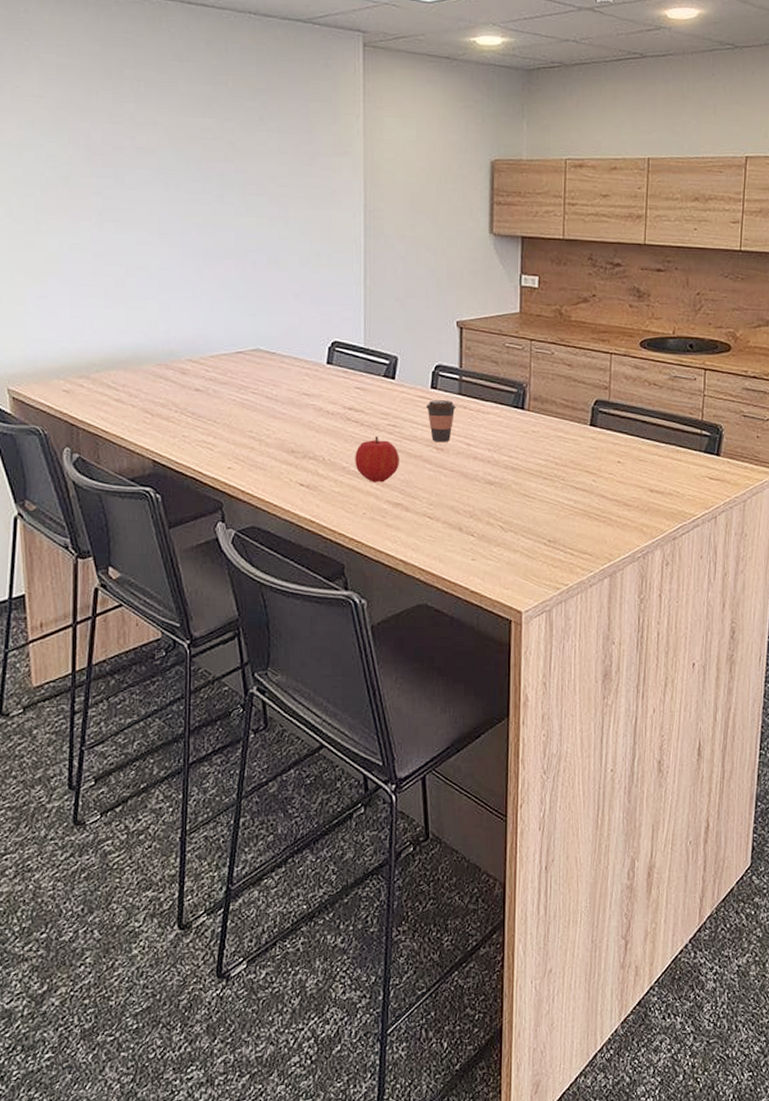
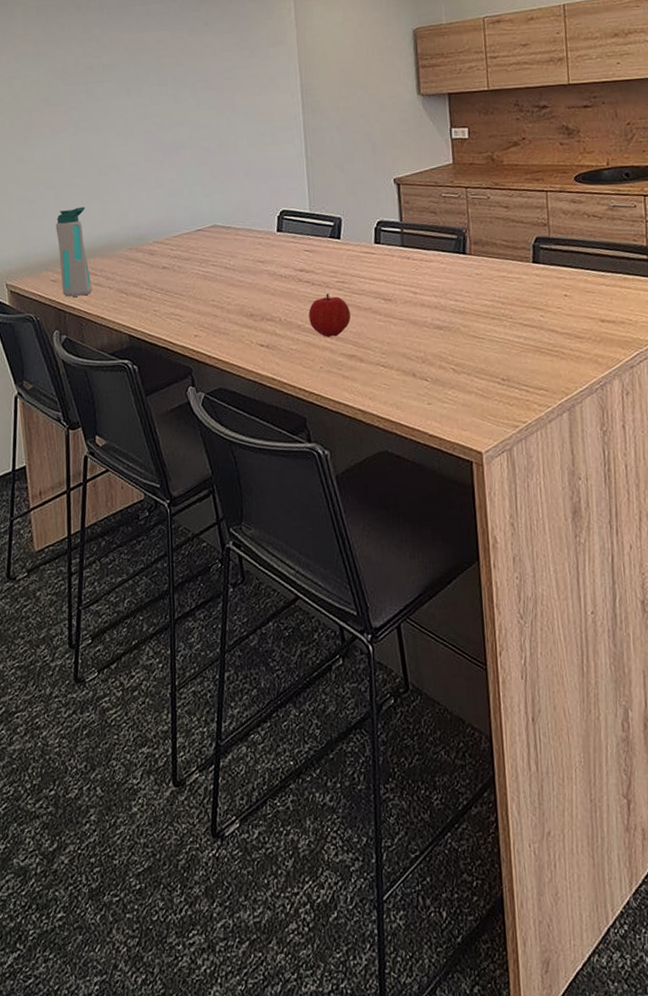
water bottle: none [71,310,112,412] -> present [55,206,92,297]
coffee cup: present [425,400,456,442] -> none [371,253,400,293]

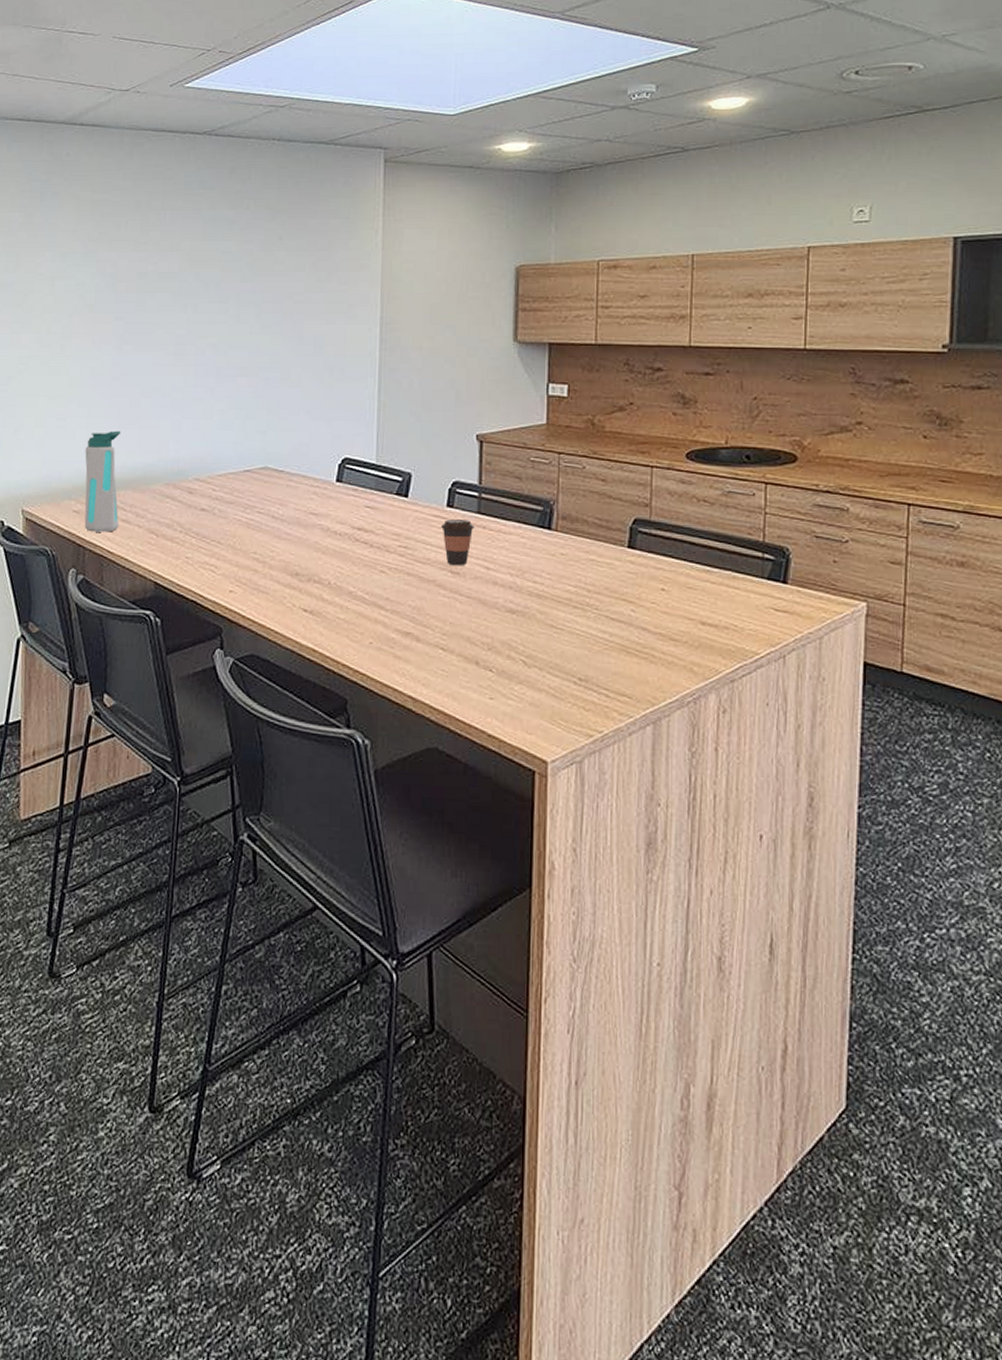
fruit: present [308,293,351,337] -> none [362,558,411,609]
coffee cup: none [371,253,400,293] -> present [440,519,474,565]

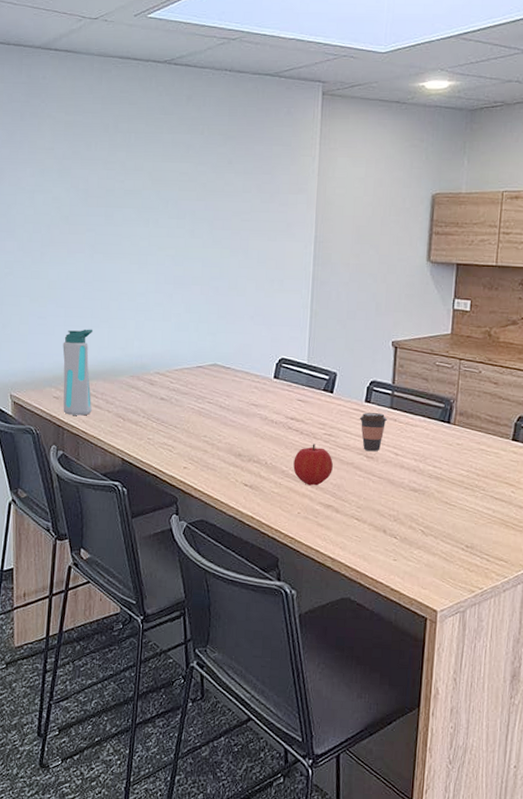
fruit: none [362,558,411,609] -> present [293,444,333,486]

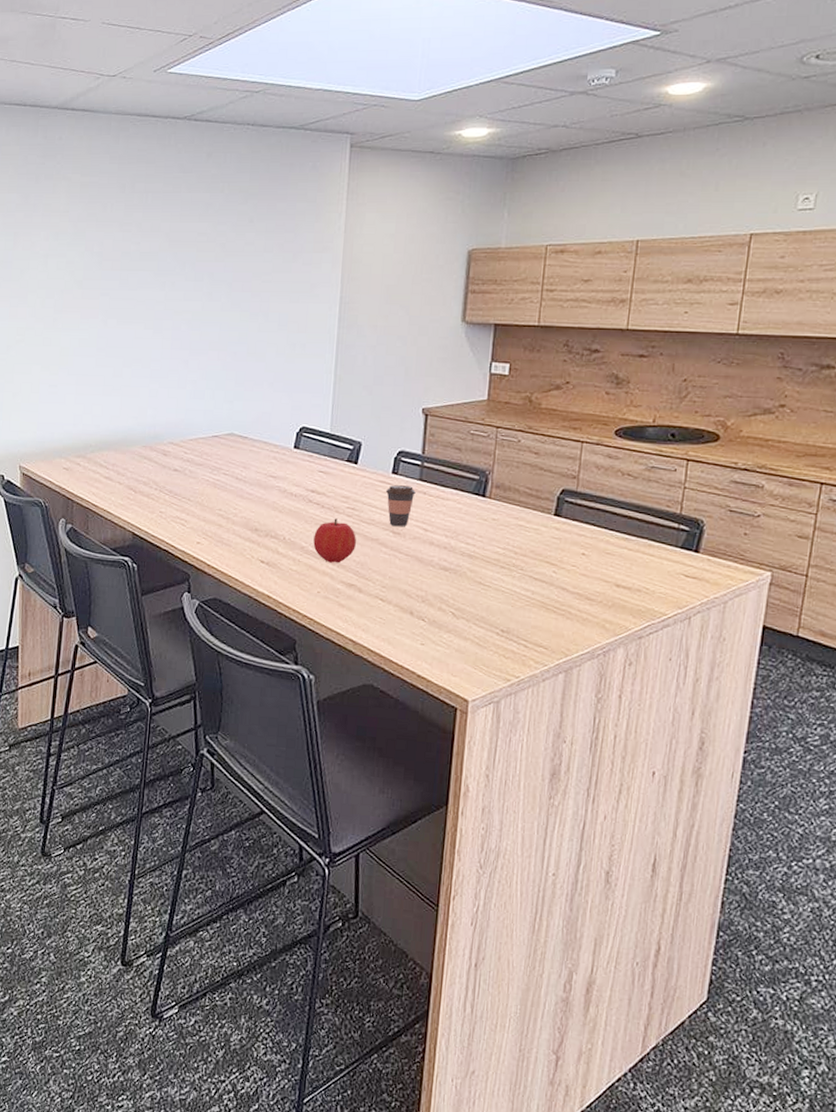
water bottle: present [63,329,93,416] -> none [73,397,106,488]

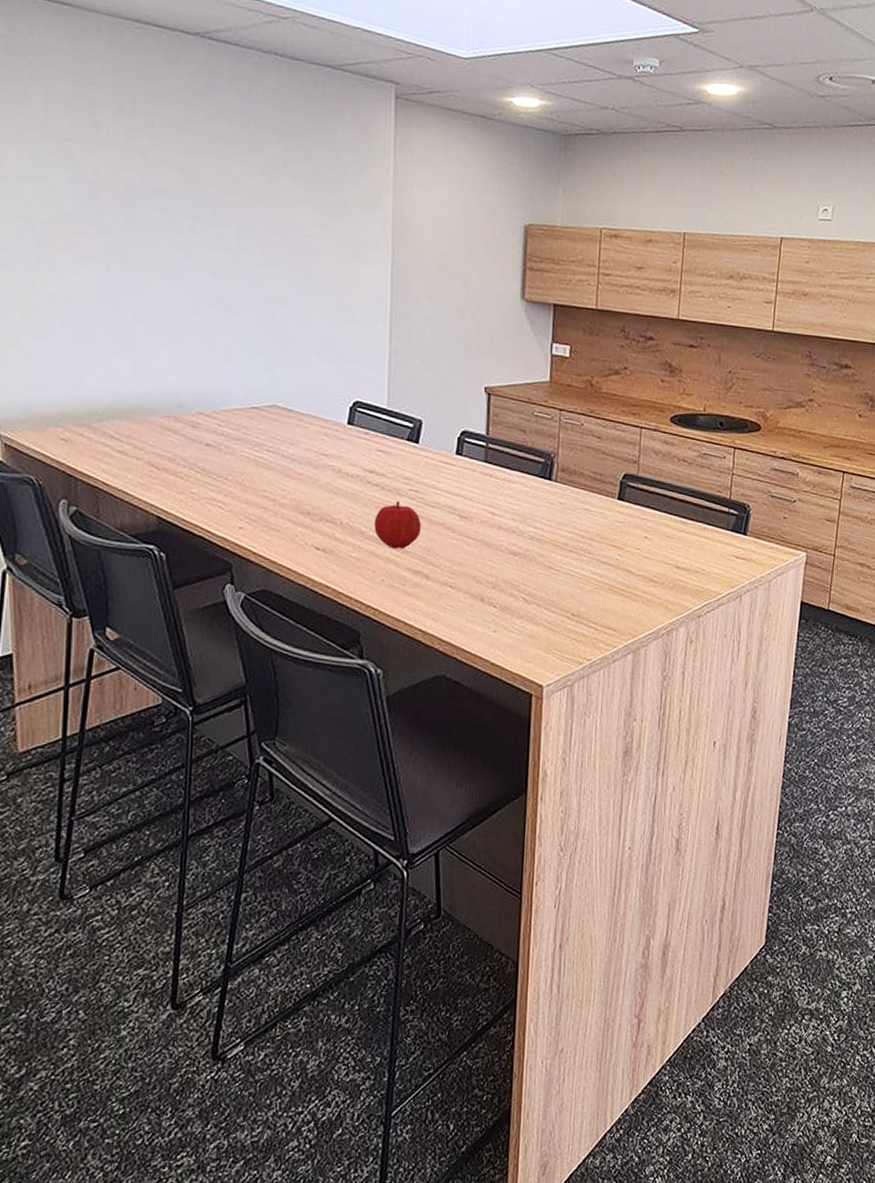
coffee cup: present [385,485,416,526] -> none [449,466,481,510]

